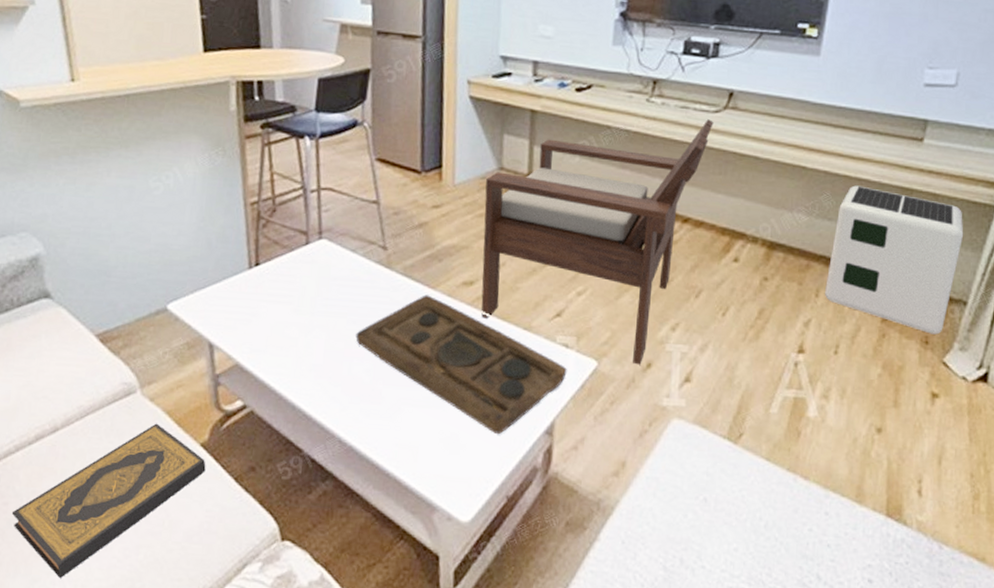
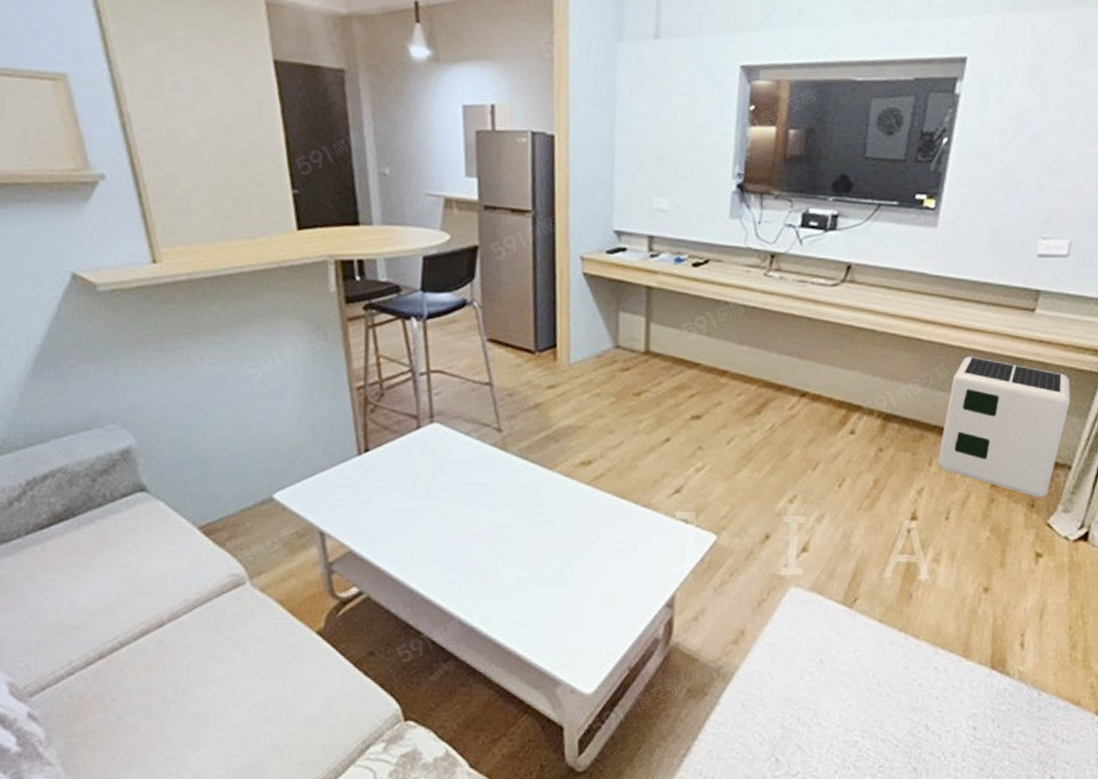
hardback book: present [11,423,206,578] -> none [121,613,323,769]
decorative tray: present [355,294,567,435] -> none [472,475,687,610]
chair: present [481,119,713,365] -> none [599,293,831,537]

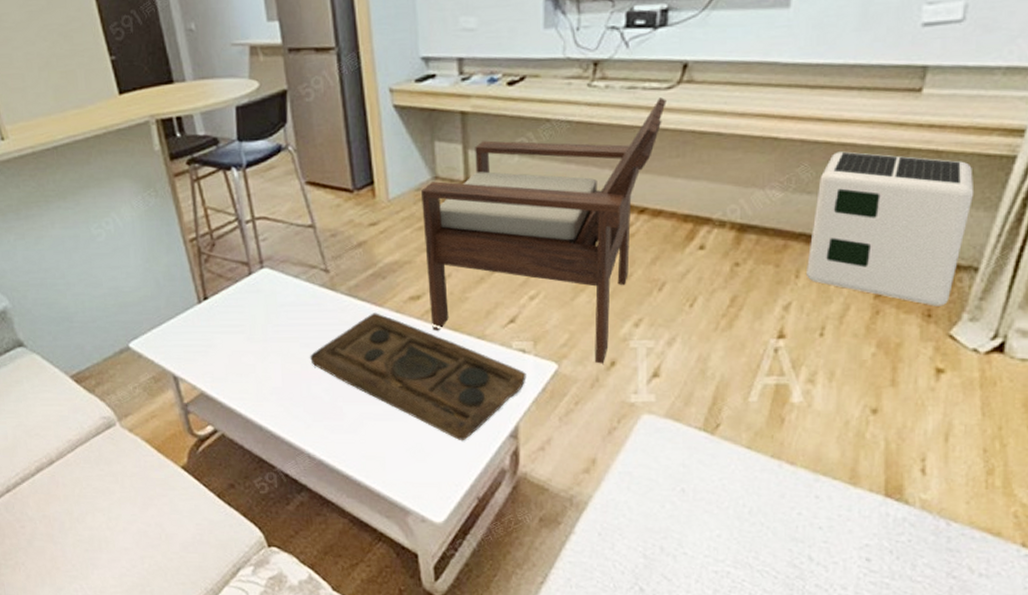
decorative tray: none [472,475,687,610] -> present [310,313,526,441]
chair: none [599,293,831,537] -> present [421,97,666,364]

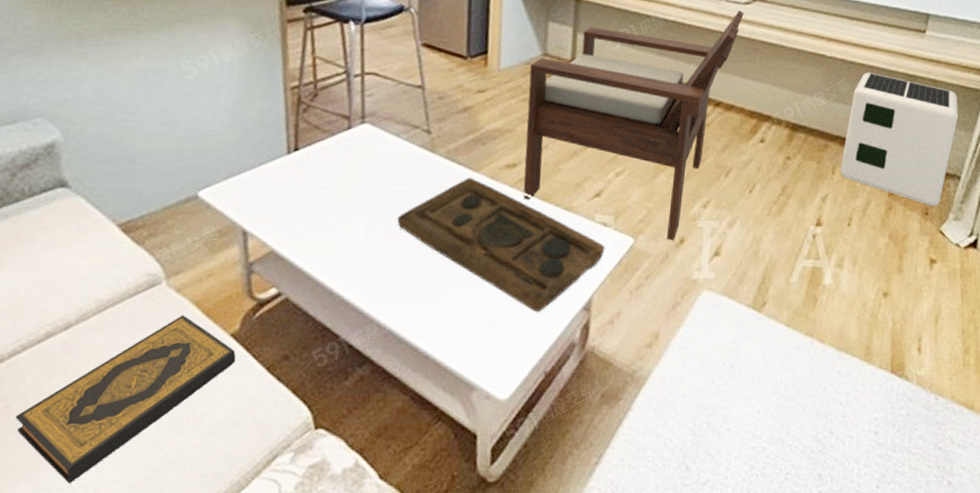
hardback book: none [29,451,190,586] -> present [14,315,236,483]

